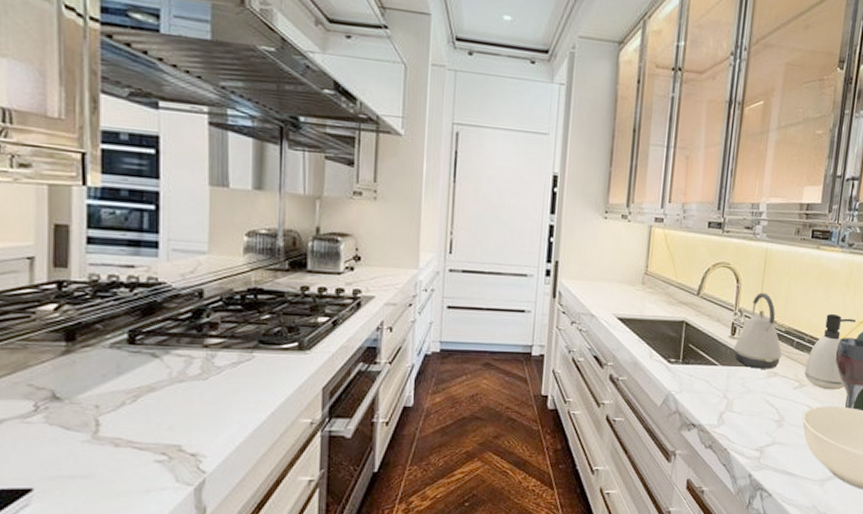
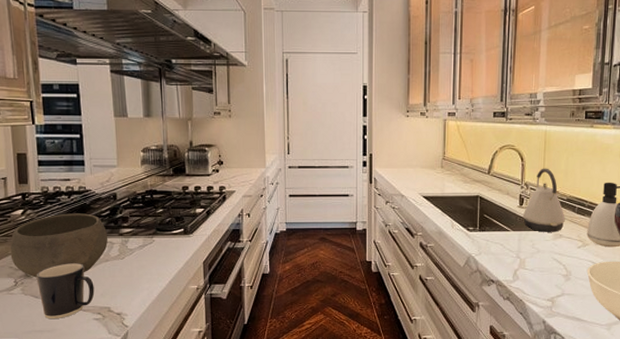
bowl: none [31,313,186,401] -> present [10,213,108,278]
mug: none [69,382,159,461] -> present [36,263,95,320]

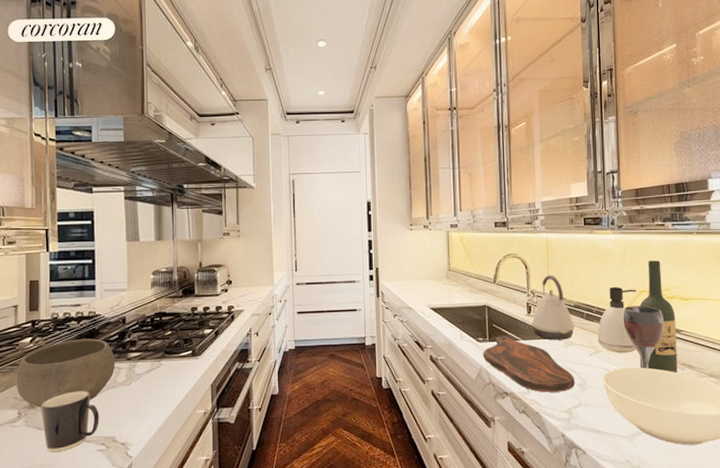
cutting board: none [472,226,560,282] -> present [483,335,575,393]

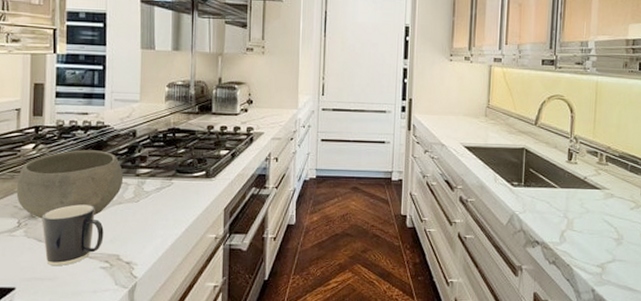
cutting board: present [483,335,575,393] -> none [516,181,611,245]
kettle: present [531,275,575,340] -> none [571,121,617,191]

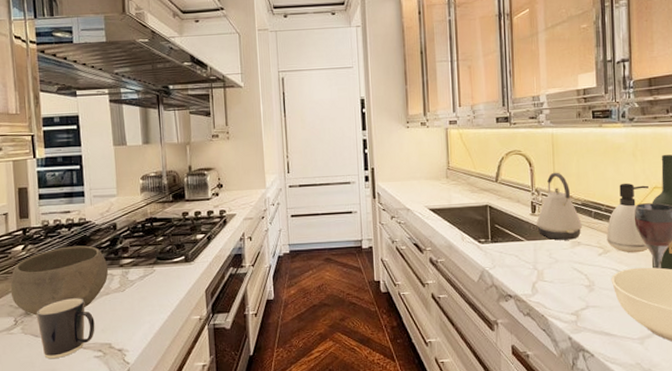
kettle: none [571,121,617,191] -> present [536,172,582,240]

